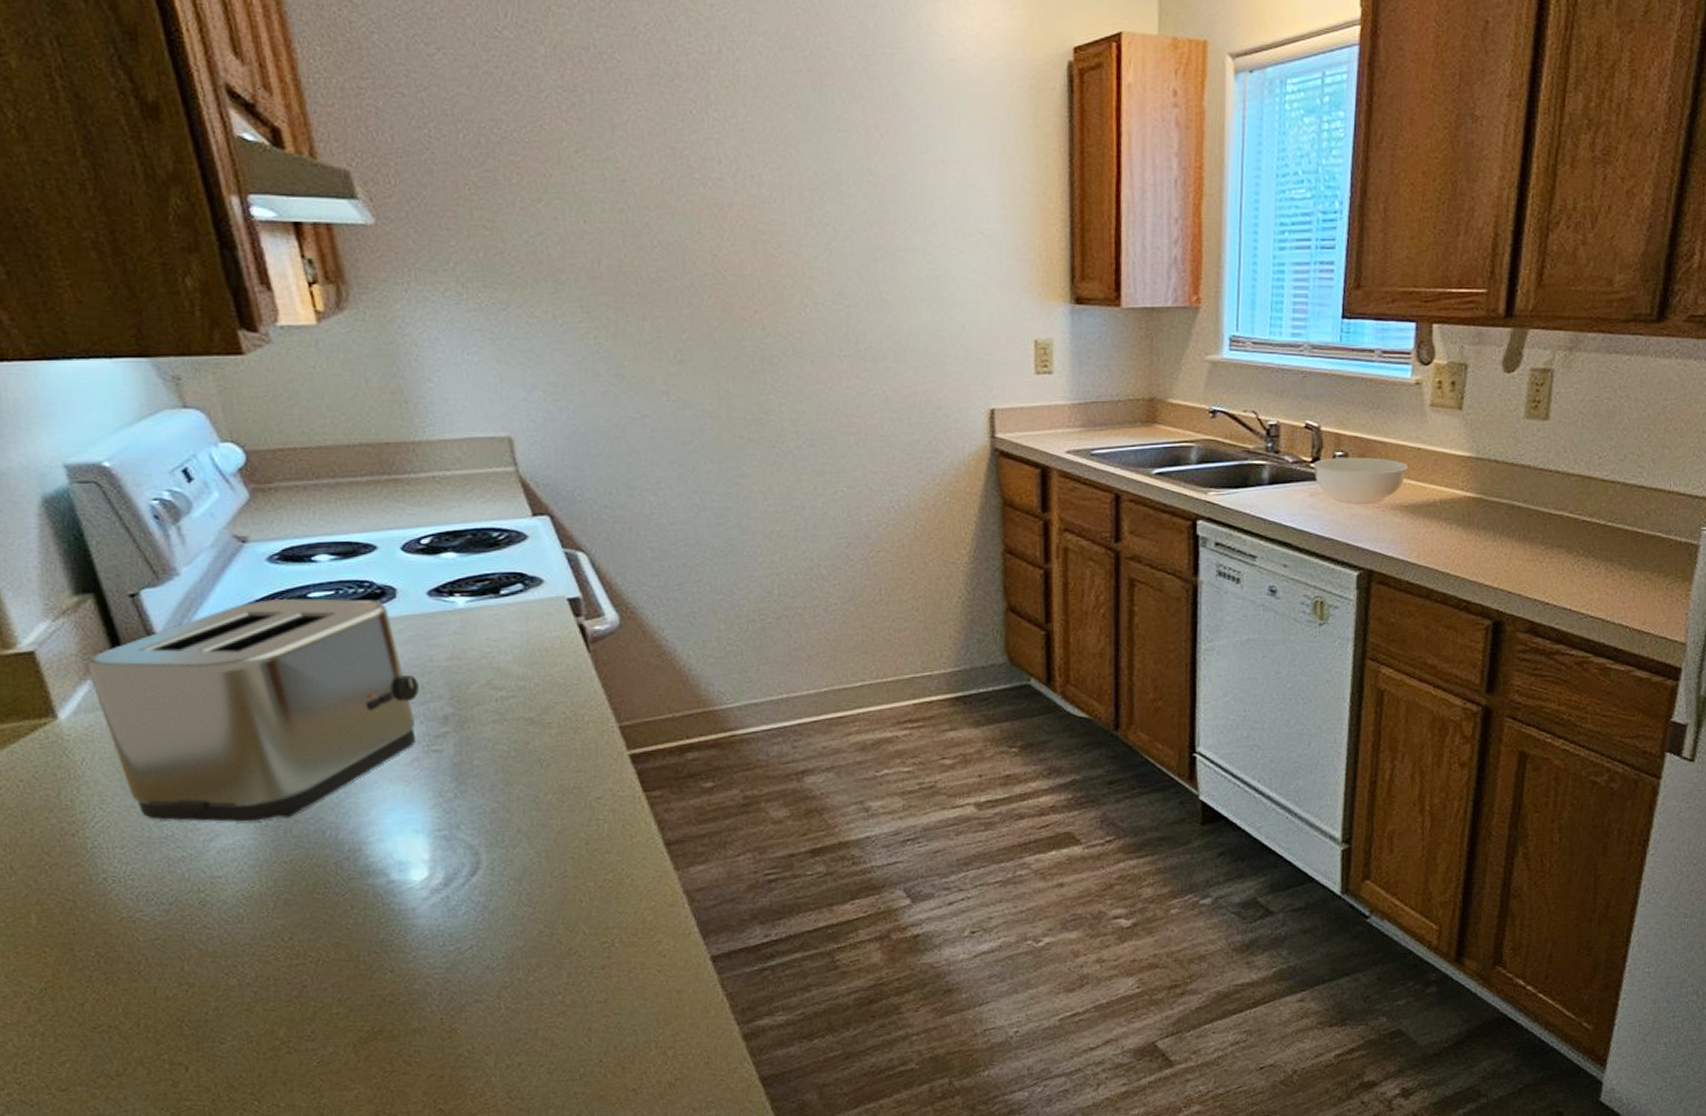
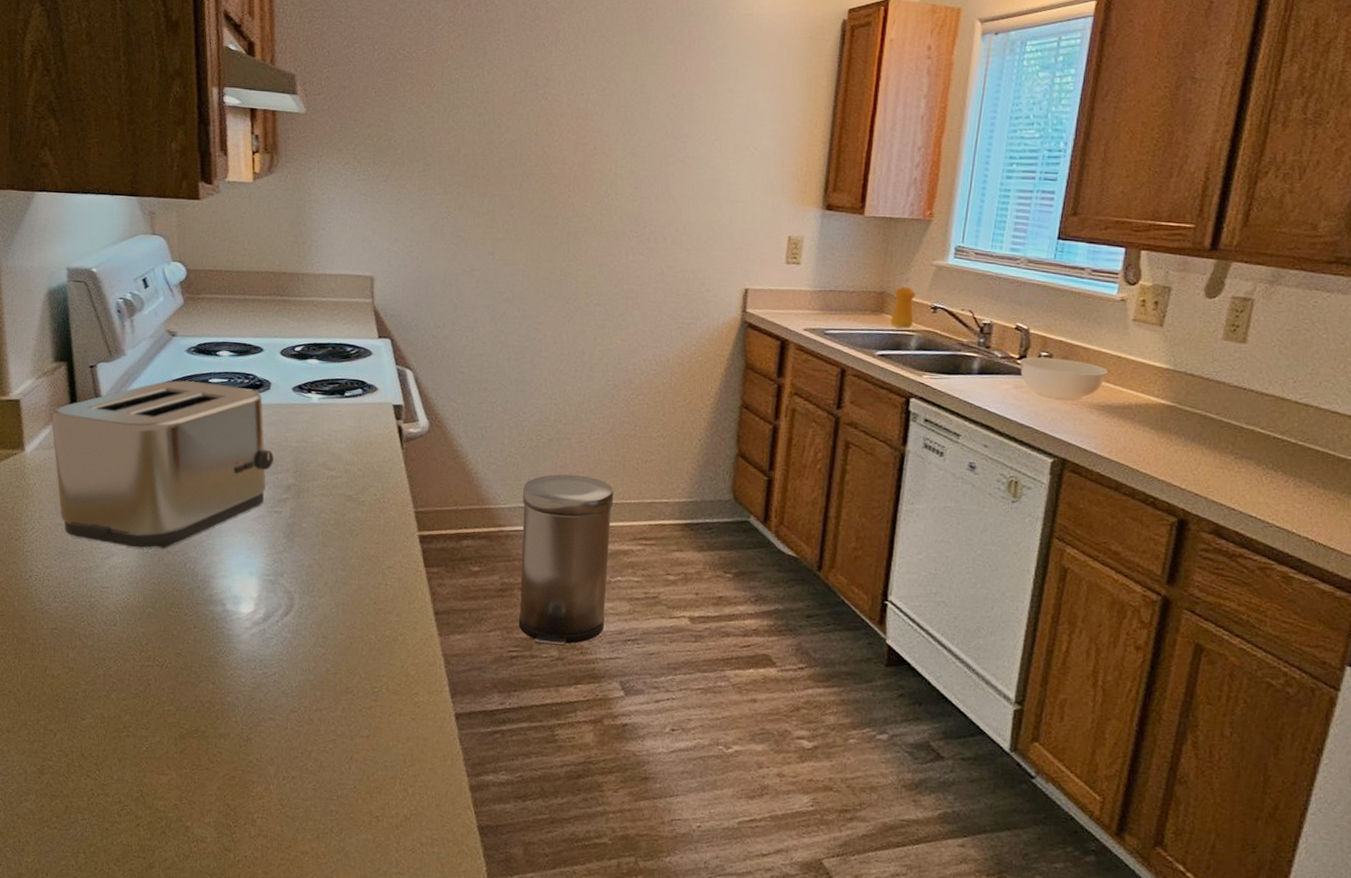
pedal bin: none [753,656,876,862] -> present [518,474,614,647]
soap dispenser: none [1165,375,1191,439] -> present [890,275,916,328]

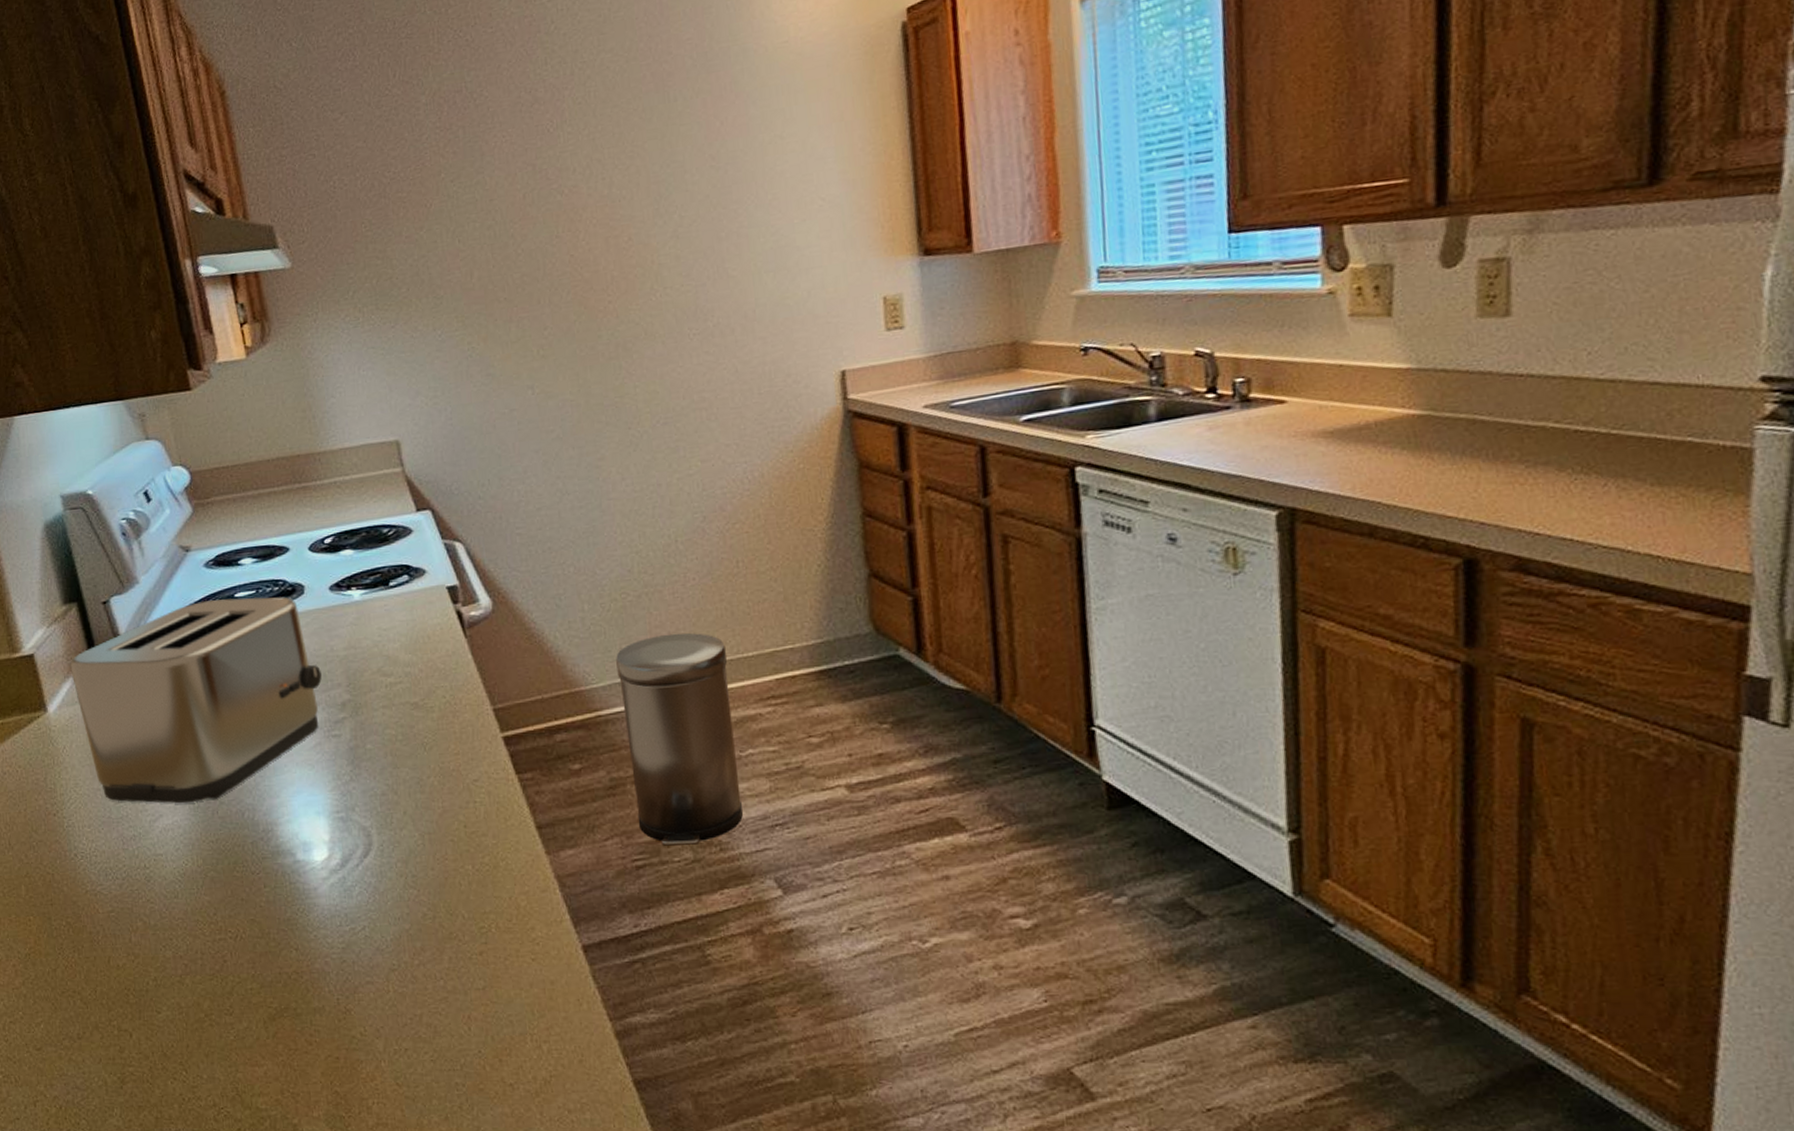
soap dispenser: present [890,275,916,328] -> none [1028,314,1061,383]
bowl: present [1019,357,1109,401] -> none [1209,380,1330,436]

